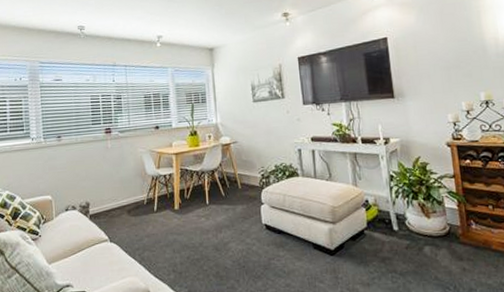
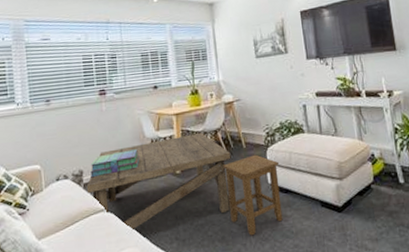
coffee table: none [92,172,227,261] -> present [86,133,231,231]
stack of books: none [96,185,141,210] -> present [90,149,140,178]
stool: none [218,195,276,273] -> present [222,154,283,236]

